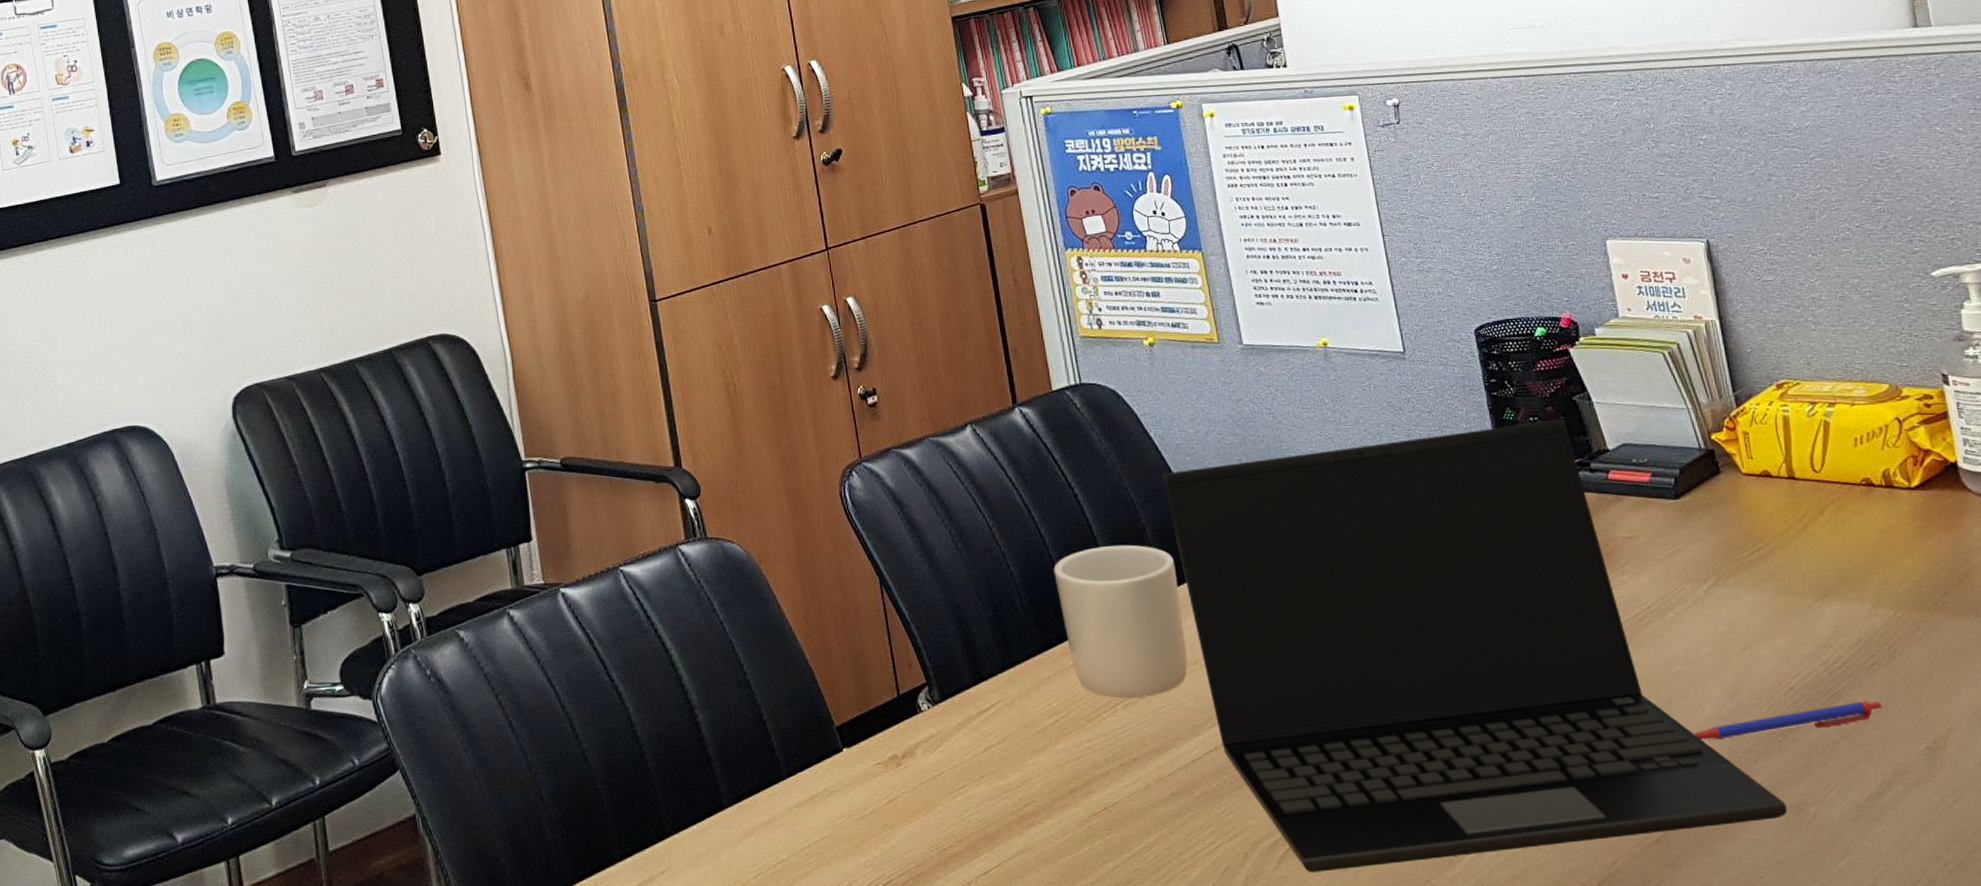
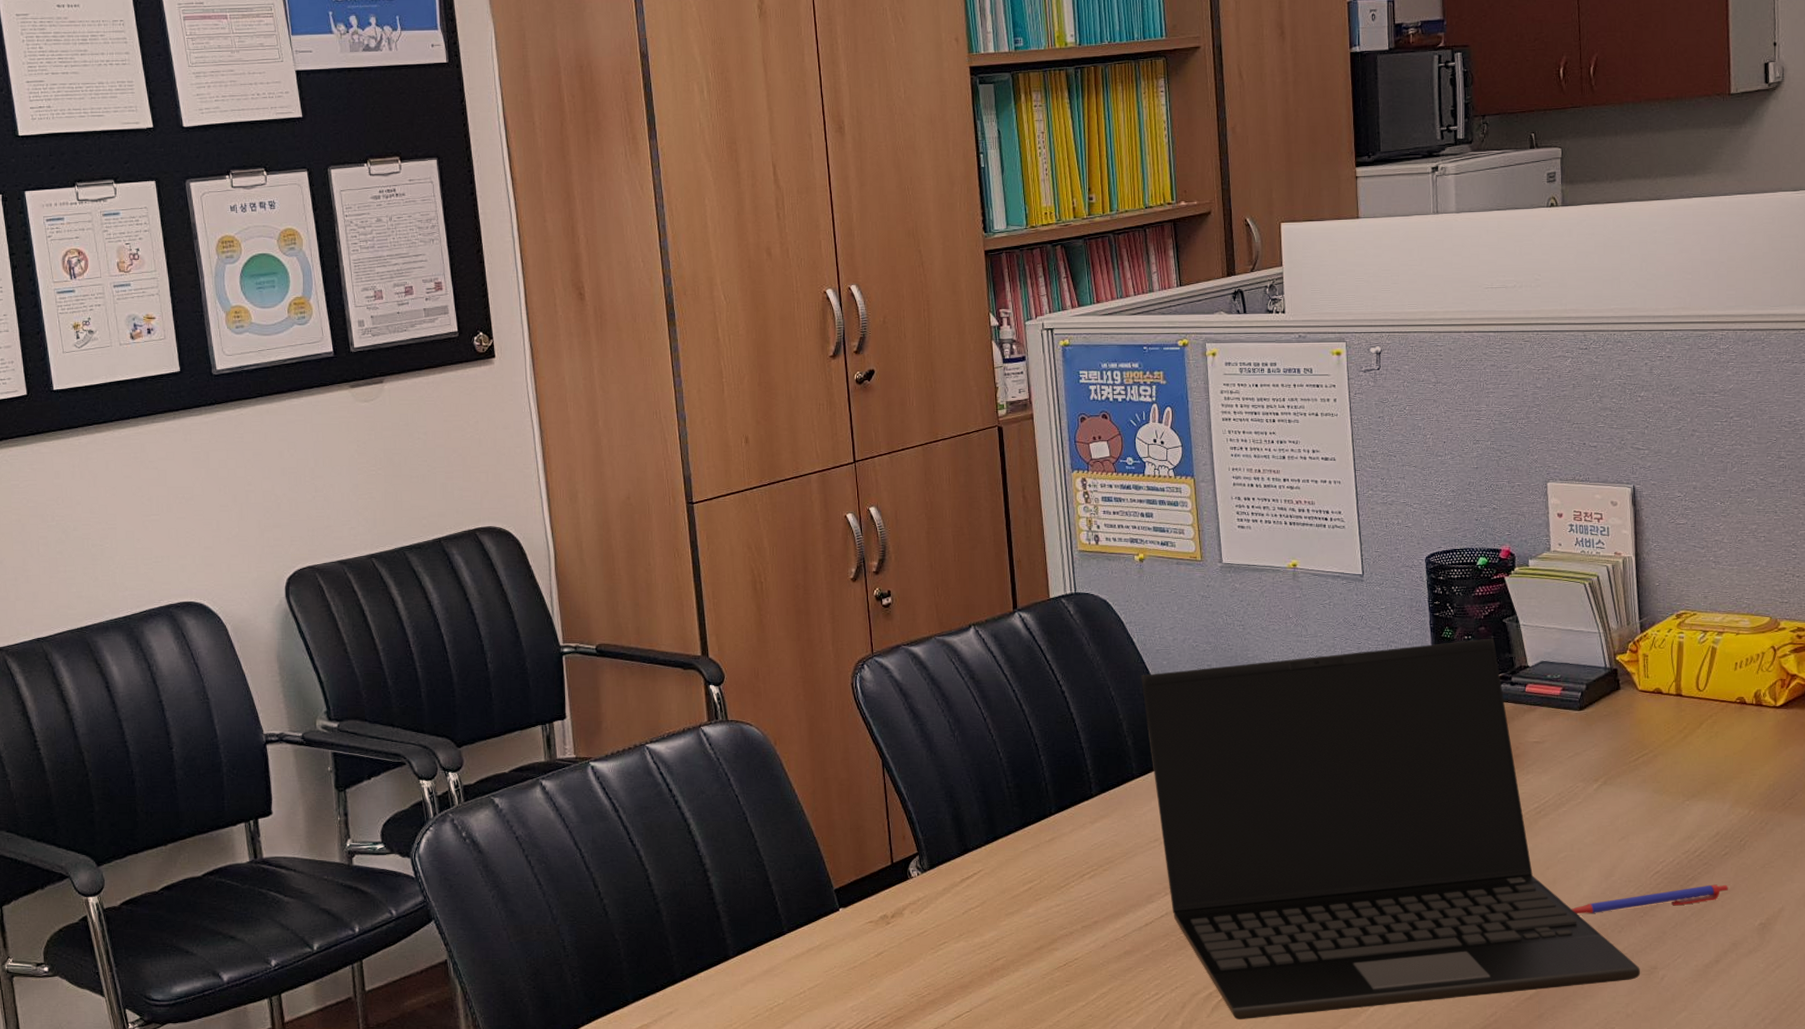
mug: present [1053,544,1188,698] -> none [1038,736,1149,869]

